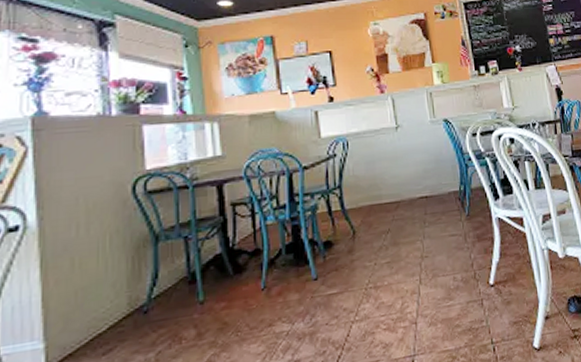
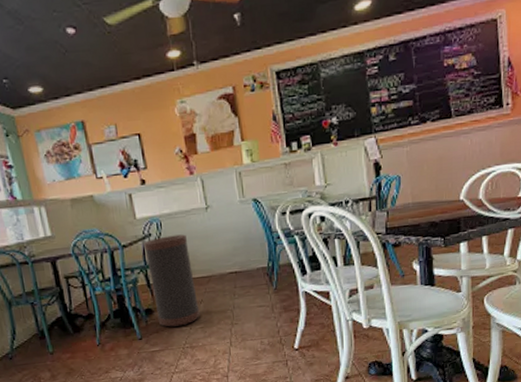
trash can: none [328,155,387,263] -> present [144,234,200,327]

